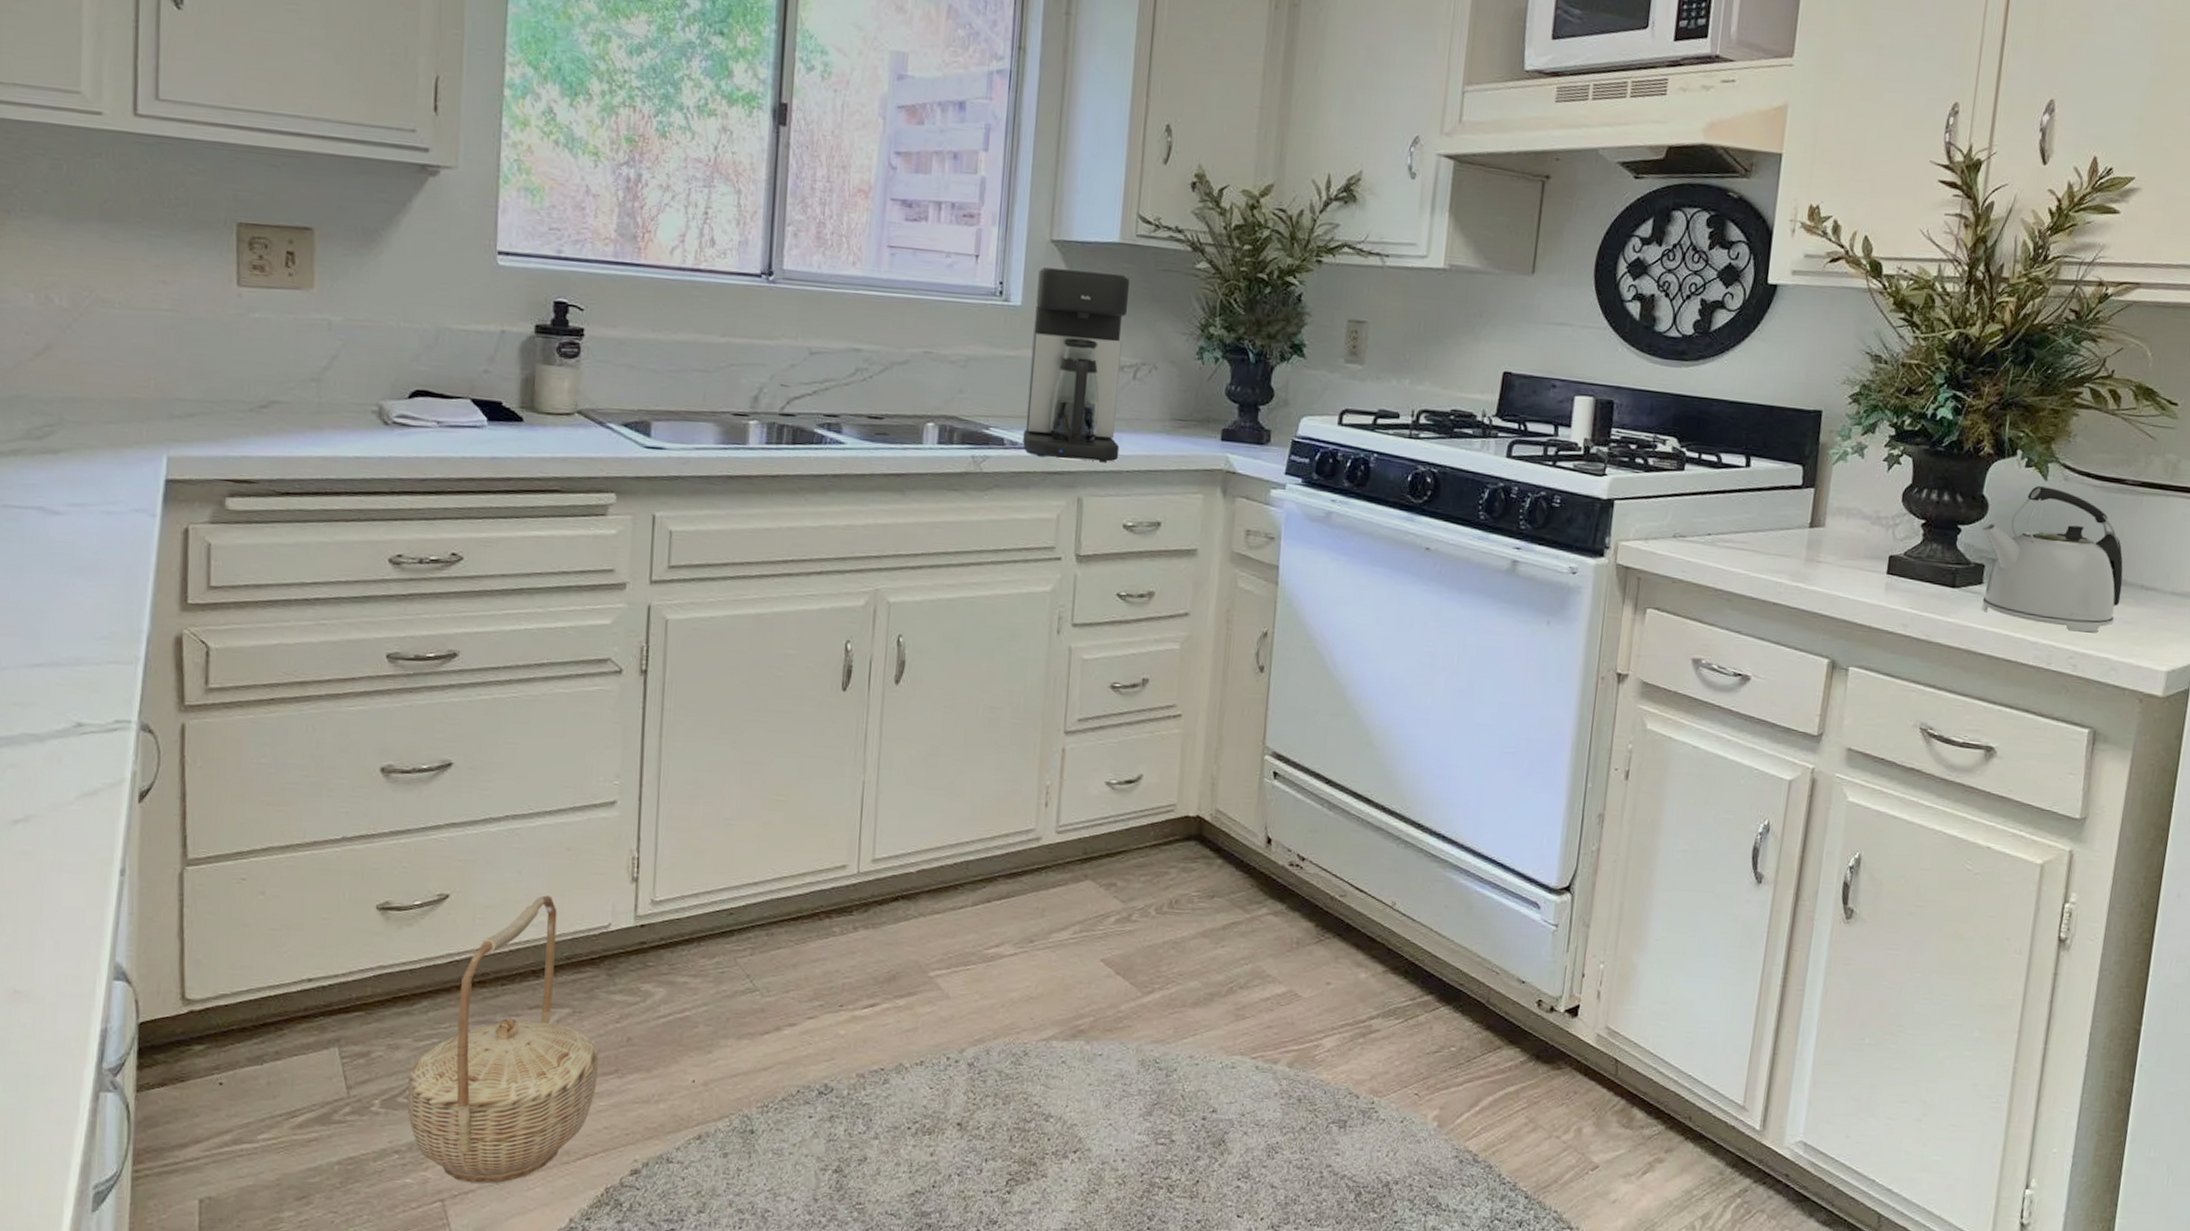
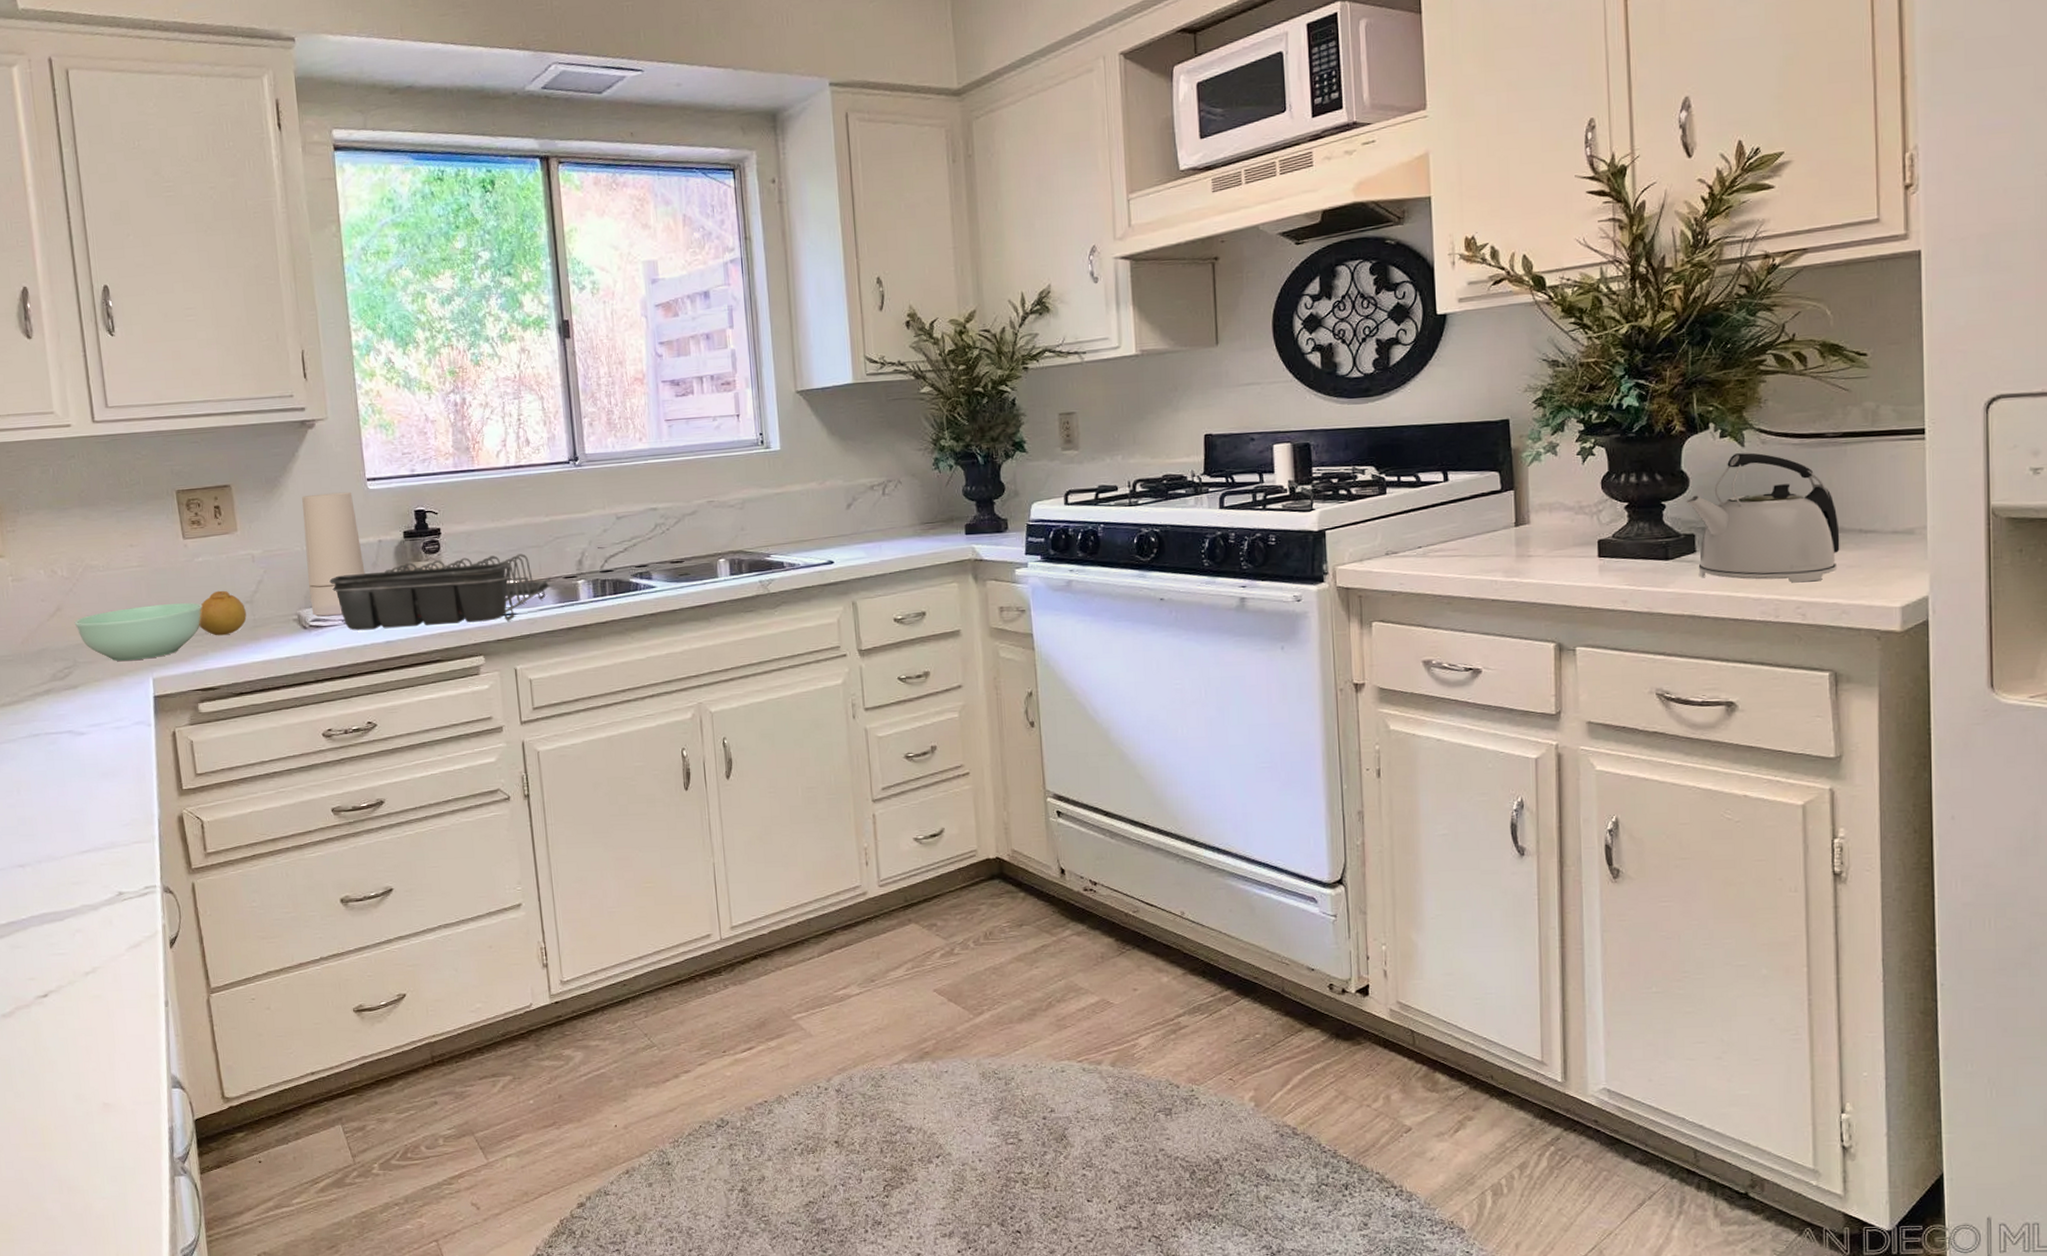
bowl: none [68,361,251,431] -> present [74,602,203,662]
fruit: none [242,359,310,417] -> present [199,590,247,636]
canister: none [398,259,478,415] -> present [302,491,365,616]
basket: present [407,895,600,1184] -> none [396,986,541,1225]
dish rack: none [428,364,716,456] -> present [329,553,551,631]
coffee maker: present [1023,267,1130,462] -> none [790,410,881,573]

